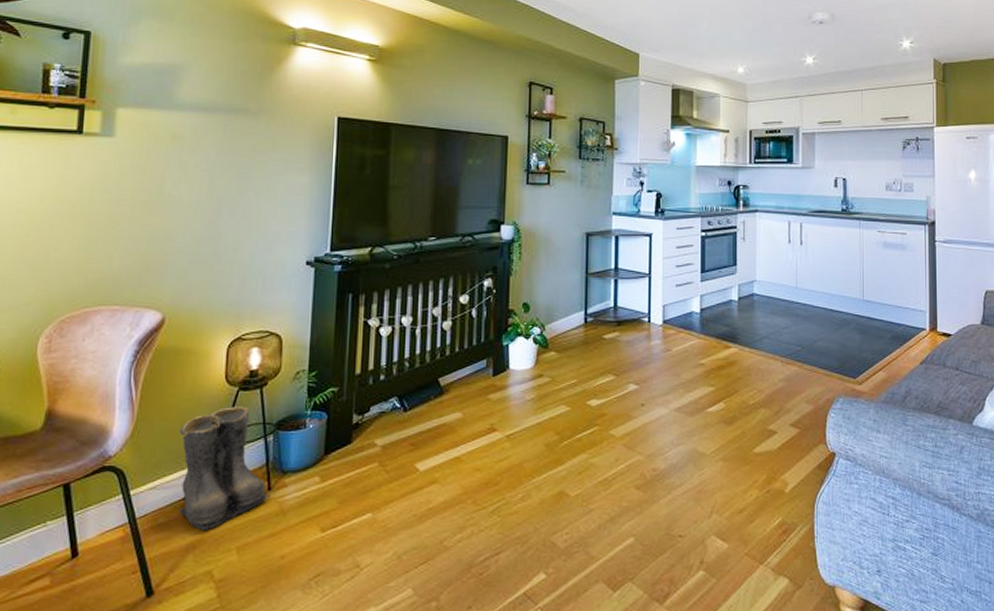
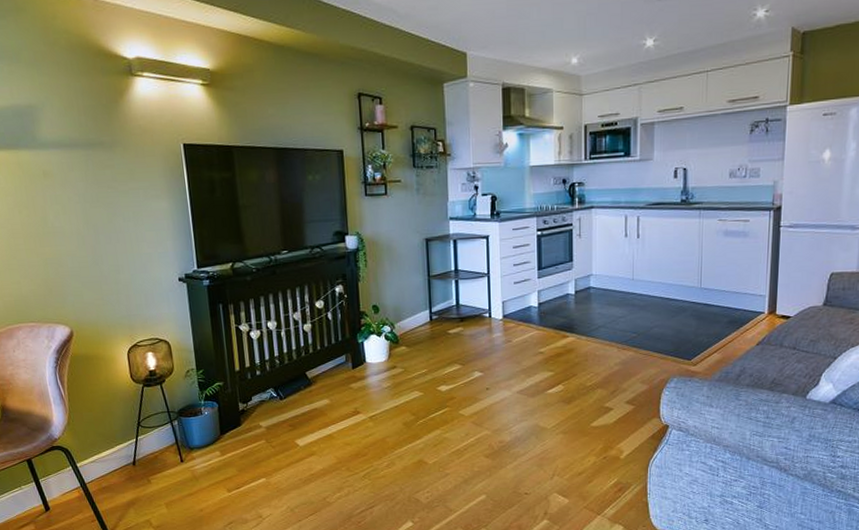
boots: present [179,406,270,531] -> none [103,399,184,492]

